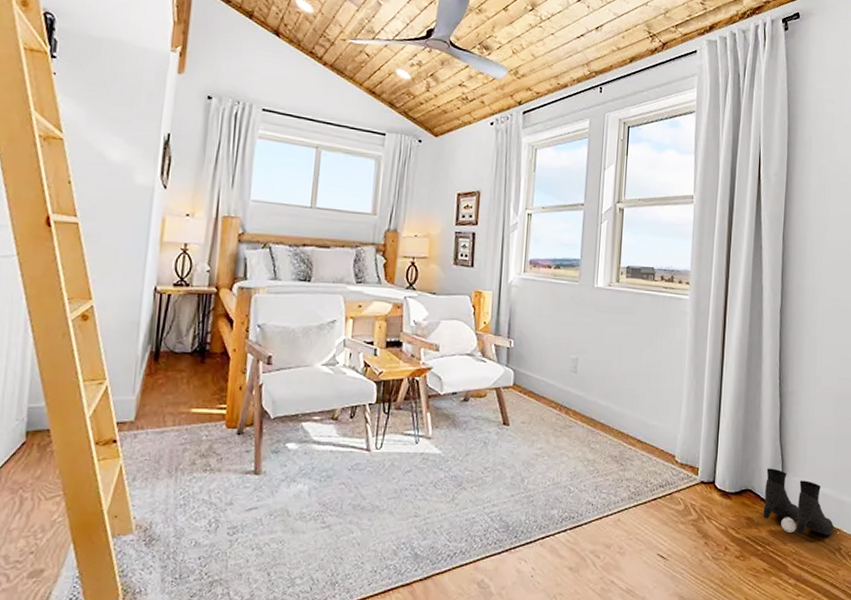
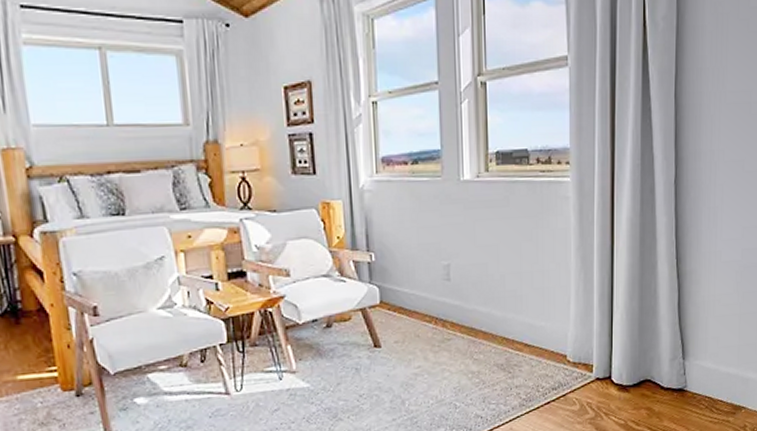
boots: present [763,468,834,535] -> none [664,354,738,418]

